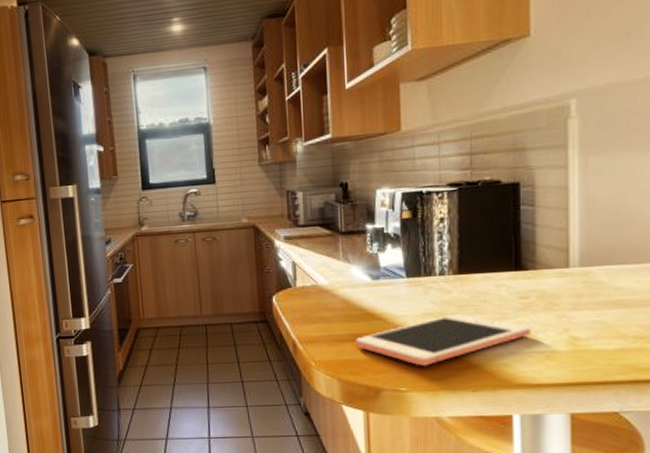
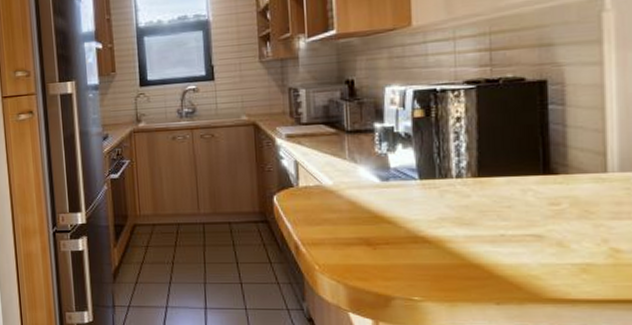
cell phone: present [355,314,531,367] -> none [363,220,563,276]

